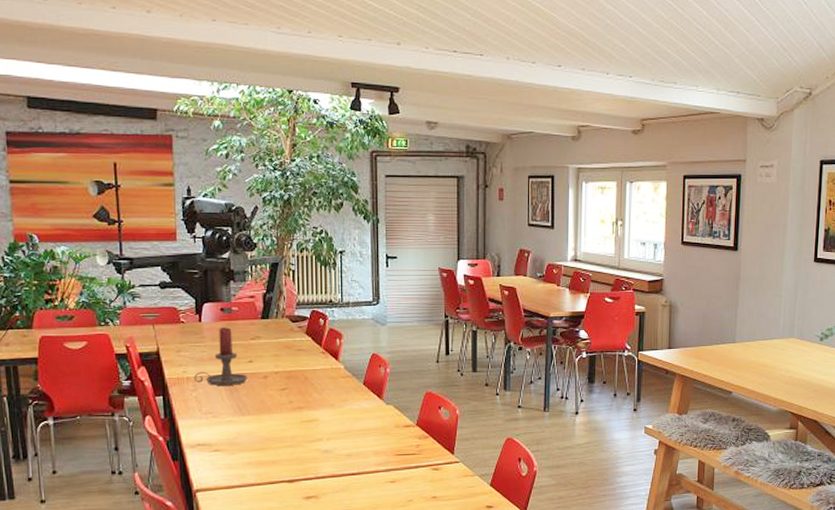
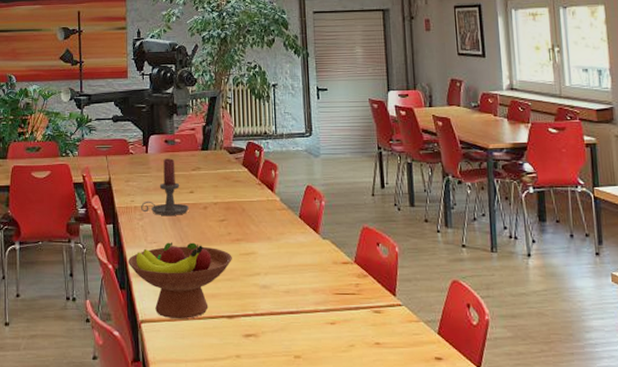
fruit bowl: none [180,412,293,487] -> present [127,242,232,319]

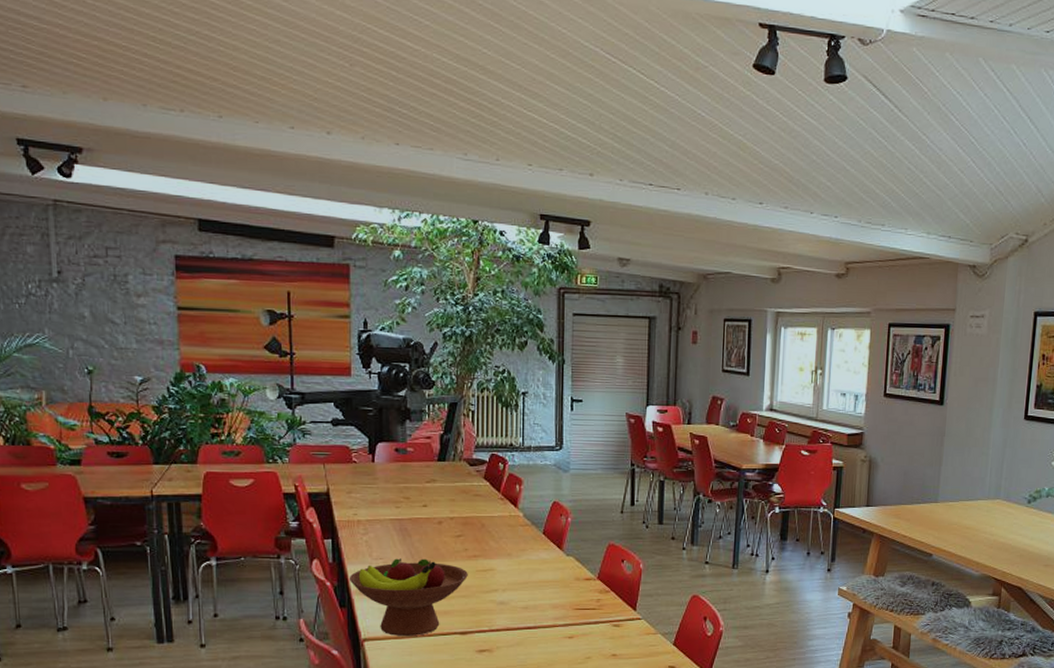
candle holder: present [141,158,189,215] -> none [366,469,421,530]

